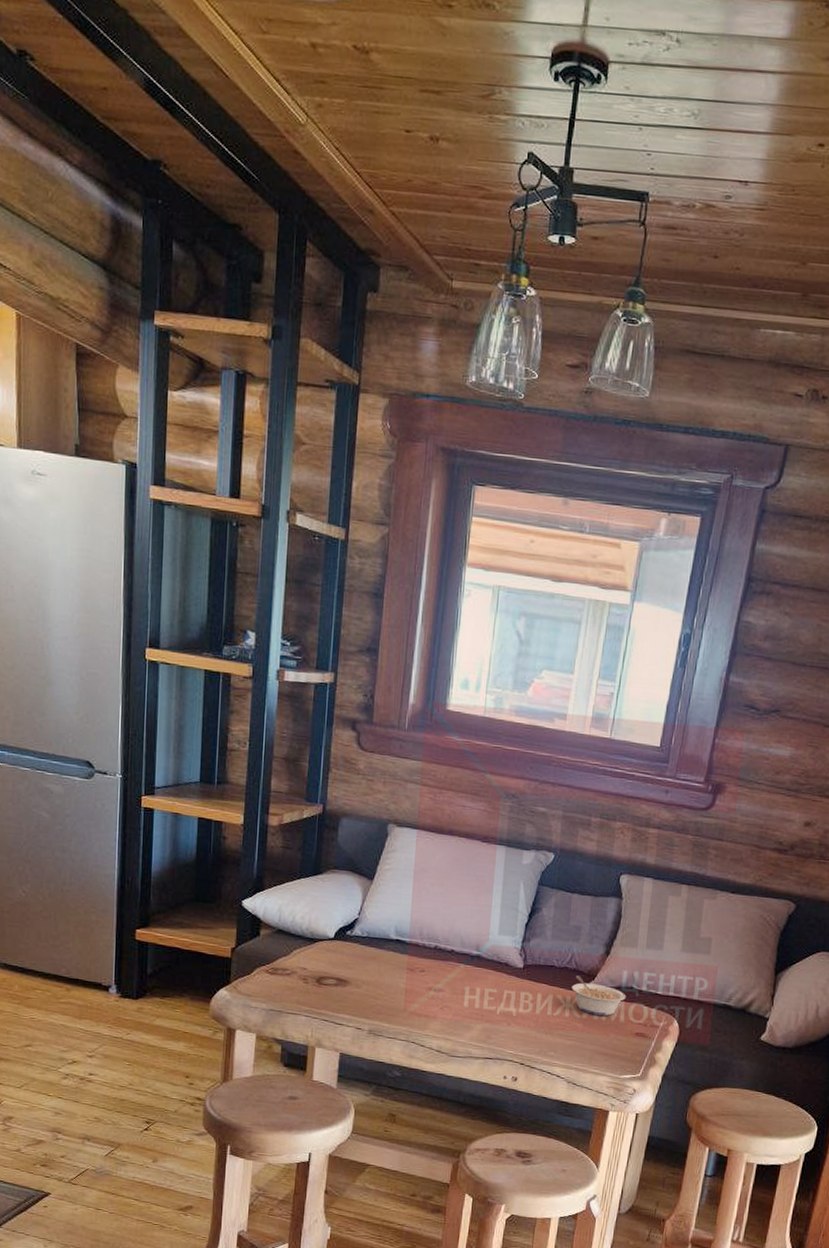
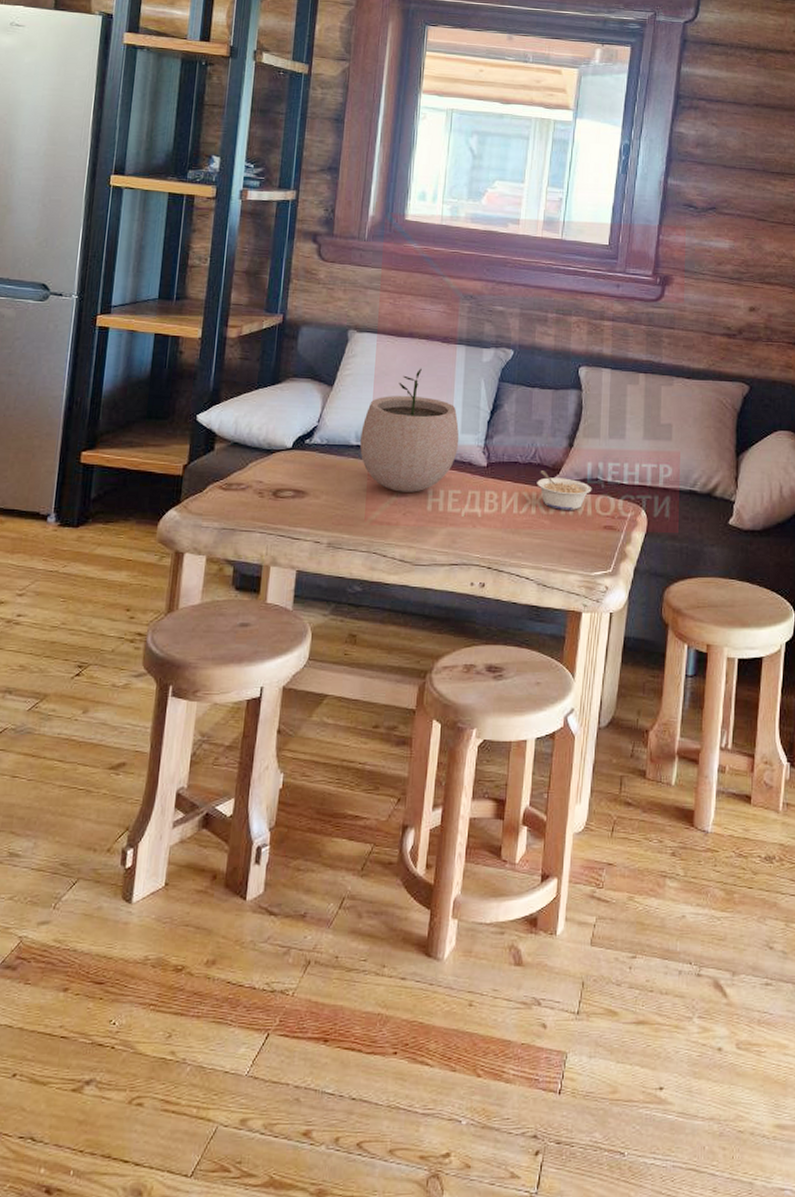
plant pot: none [399,867,497,988] -> present [360,368,459,492]

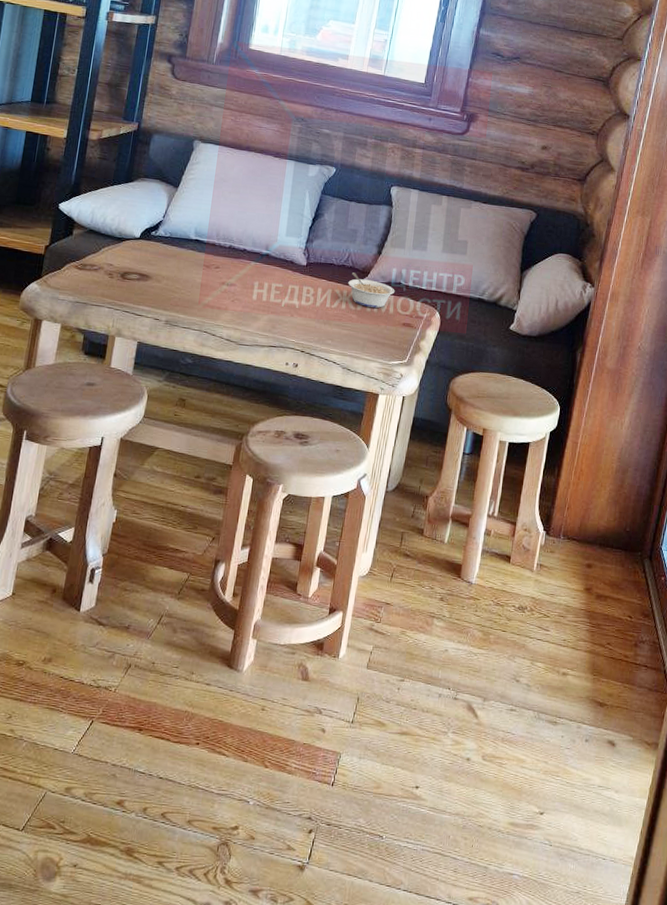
plant pot: present [360,368,459,492] -> none [198,177,284,283]

